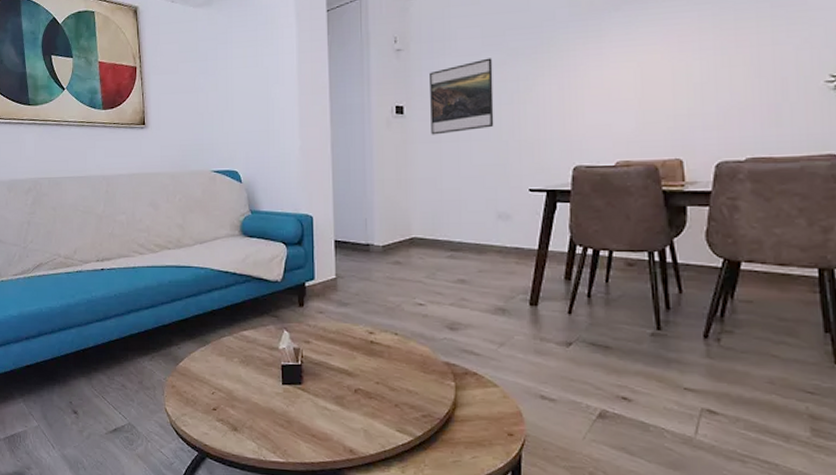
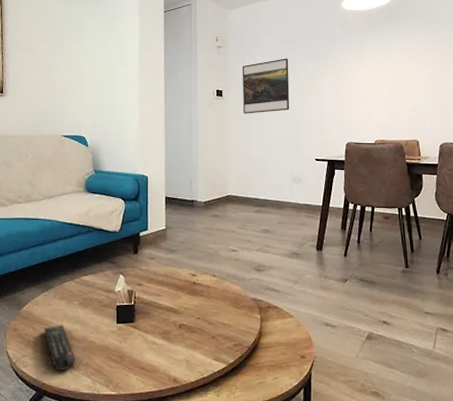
remote control: none [202,383,238,434] -> present [43,324,75,372]

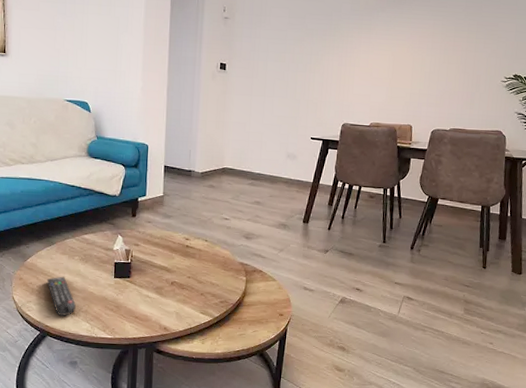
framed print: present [243,58,290,114] -> none [245,34,295,90]

